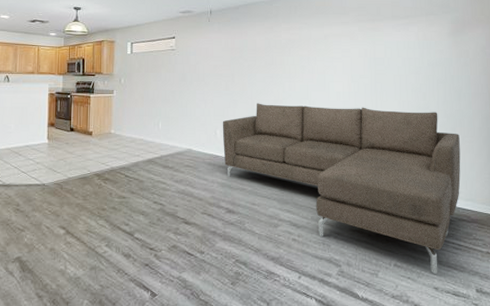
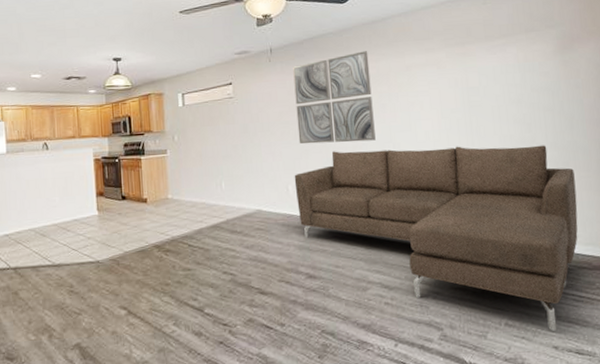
wall art: none [228,19,294,97] -> present [293,51,376,144]

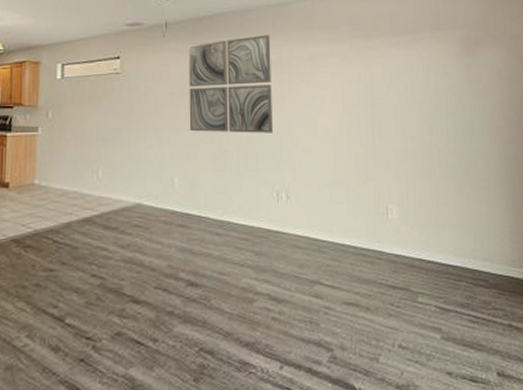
sofa: present [294,145,578,331] -> none [181,142,476,355]

